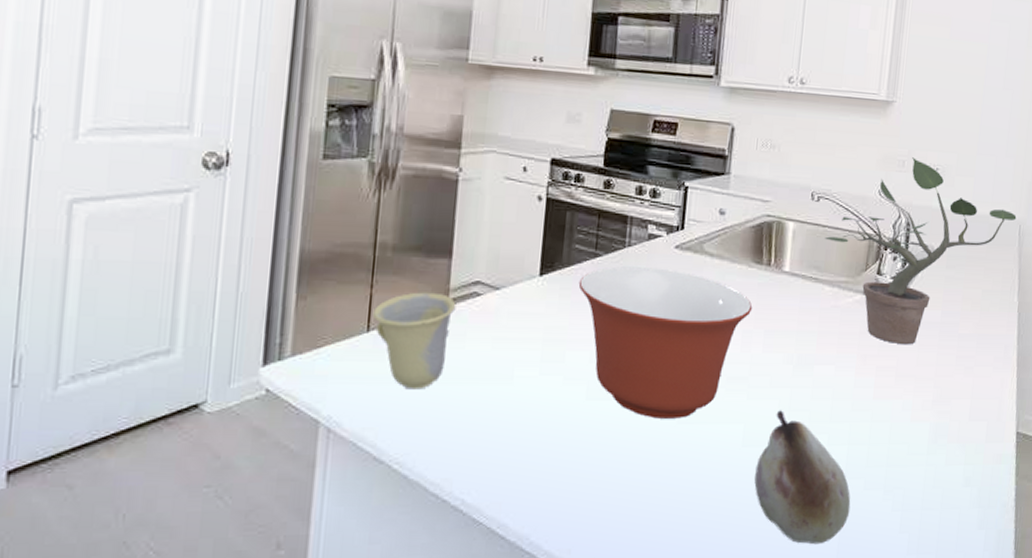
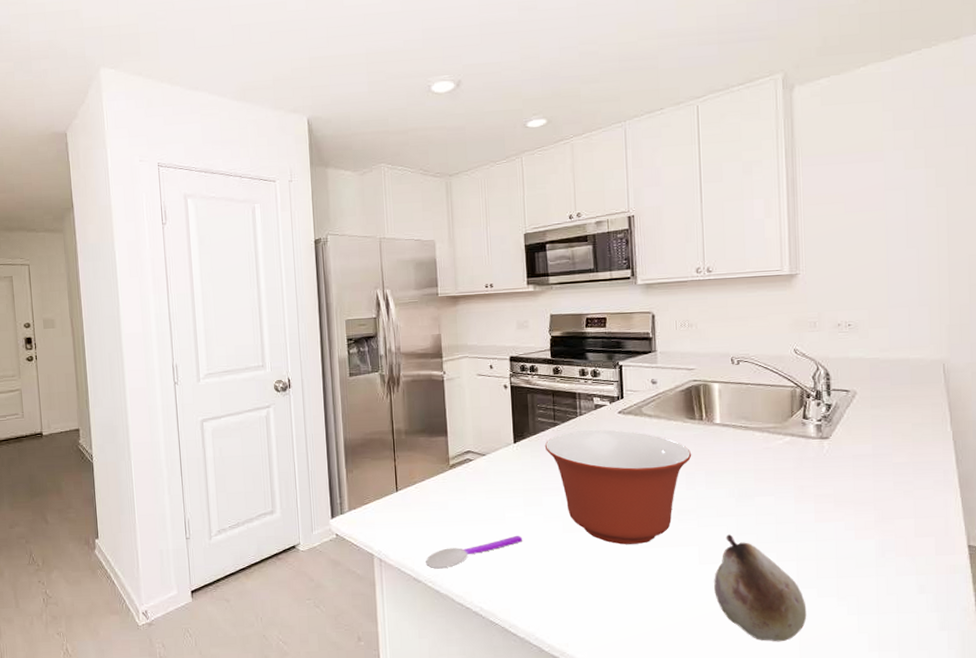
cup: present [372,292,456,390] -> none [398,461,456,530]
spoon: none [394,401,533,445] -> present [426,535,523,569]
potted plant: present [824,157,1017,345] -> none [748,318,939,476]

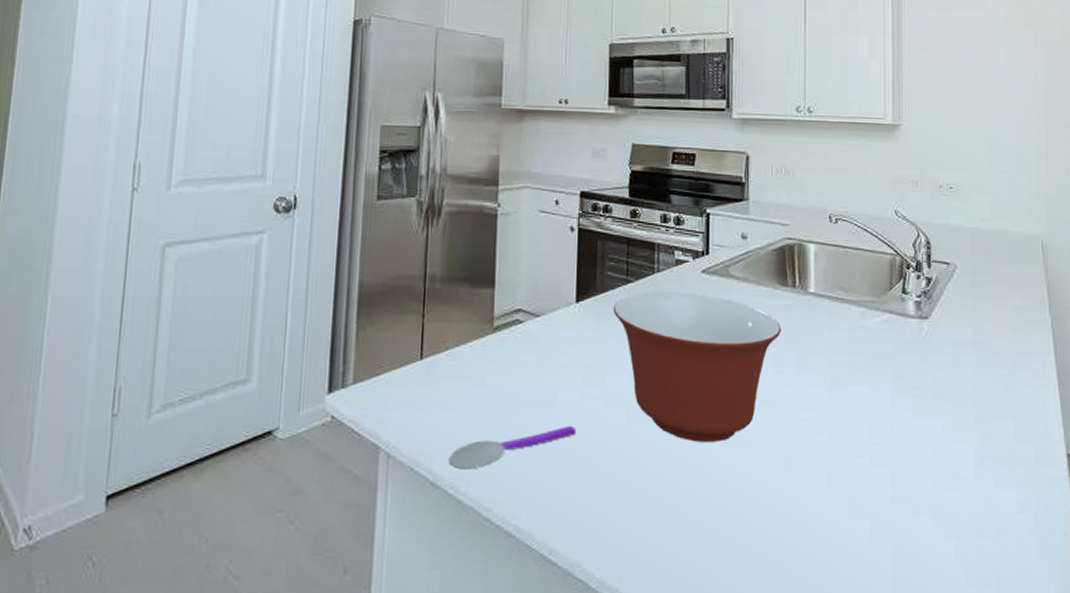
fruit: present [714,534,807,642] -> none [800,433,901,575]

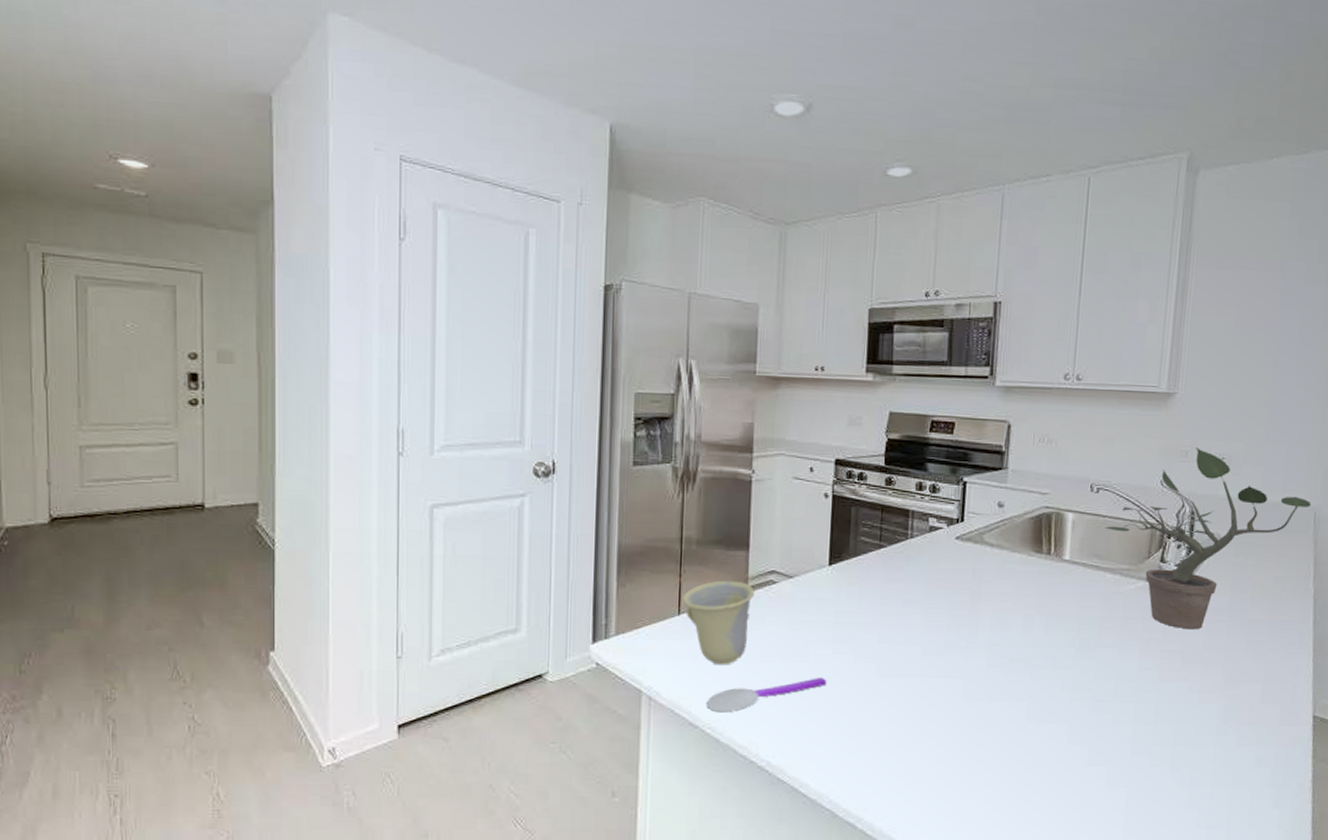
cup: none [424,320,501,415] -> present [682,580,755,665]
mixing bowl: present [613,292,782,442] -> none [865,556,1034,695]
potted plant: none [846,177,1038,364] -> present [1105,447,1311,630]

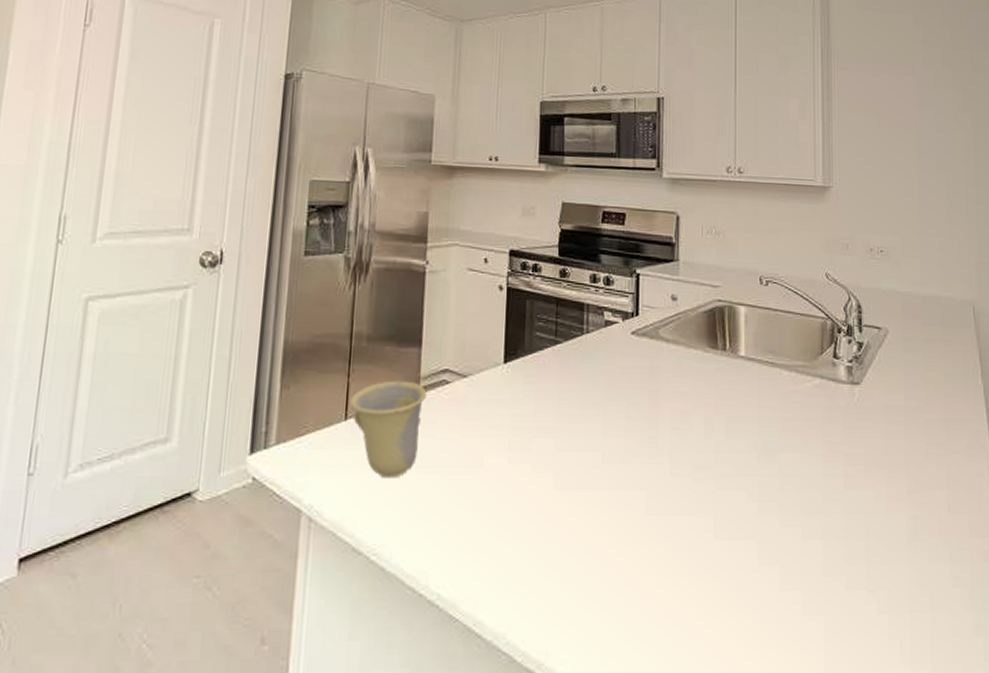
spoon: present [706,677,827,713] -> none [372,490,503,535]
potted plant: present [1105,447,1311,630] -> none [777,240,969,431]

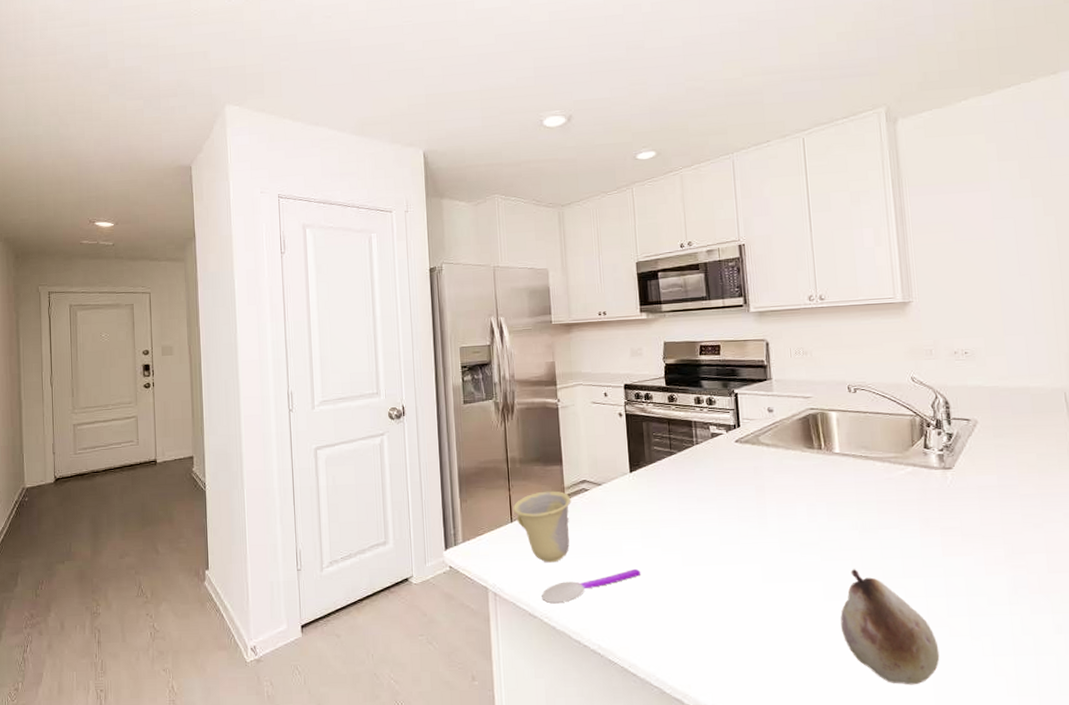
spoon: none [372,490,503,535] -> present [541,568,641,604]
fruit: none [730,501,833,651] -> present [840,569,940,685]

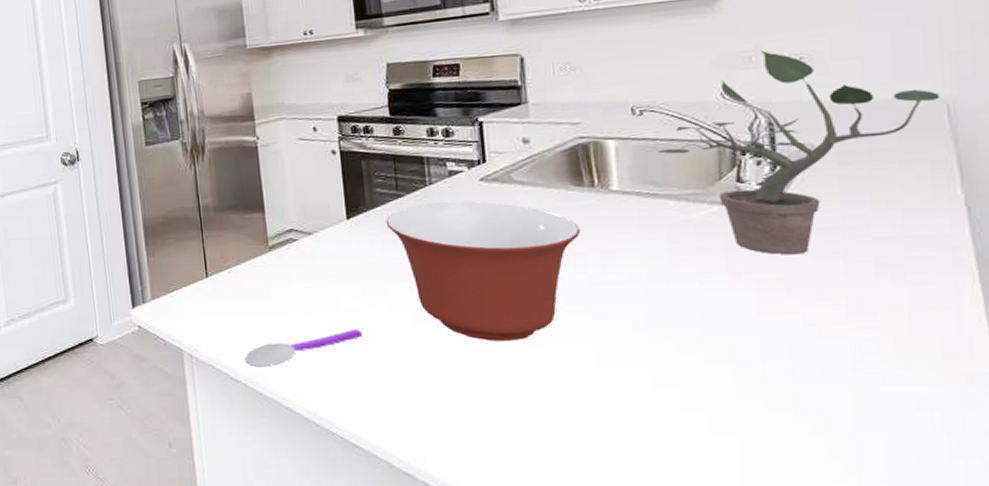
cup: present [512,491,571,563] -> none [207,241,277,322]
mixing bowl: none [661,459,812,579] -> present [385,201,581,341]
fruit: present [840,569,940,685] -> none [617,330,751,467]
potted plant: none [867,346,1060,508] -> present [657,51,940,255]

